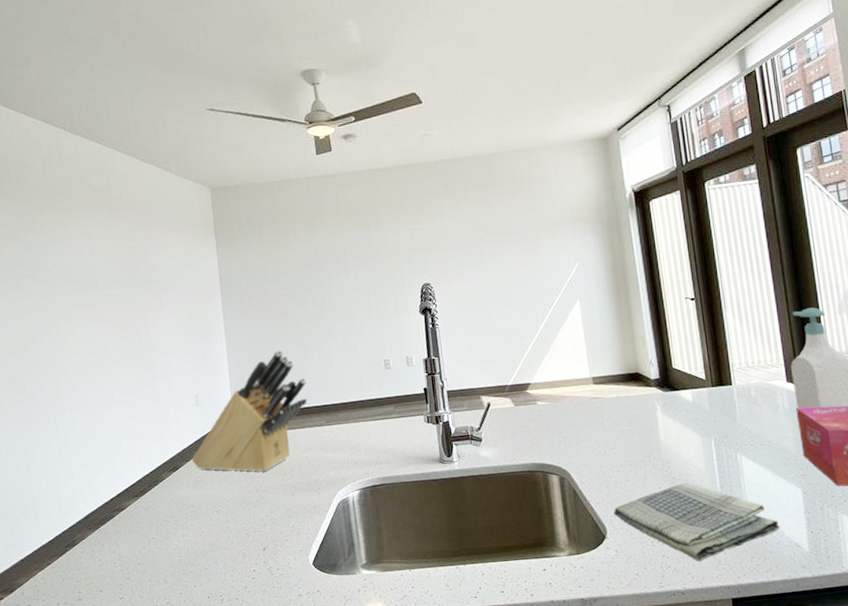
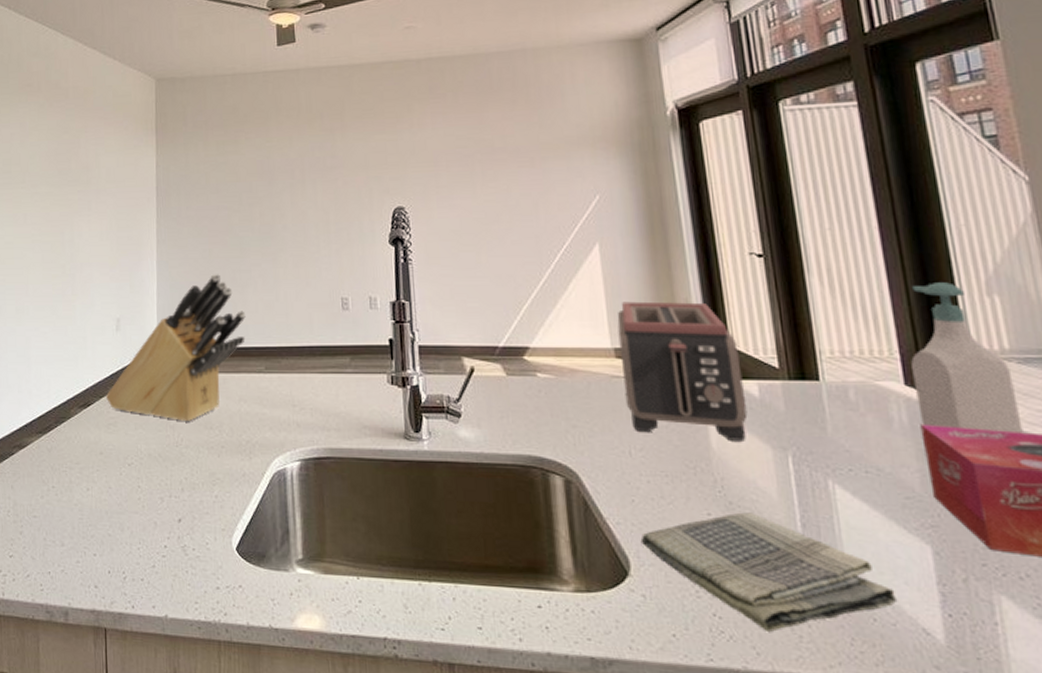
toaster: none [593,337,685,436] -> present [617,301,748,441]

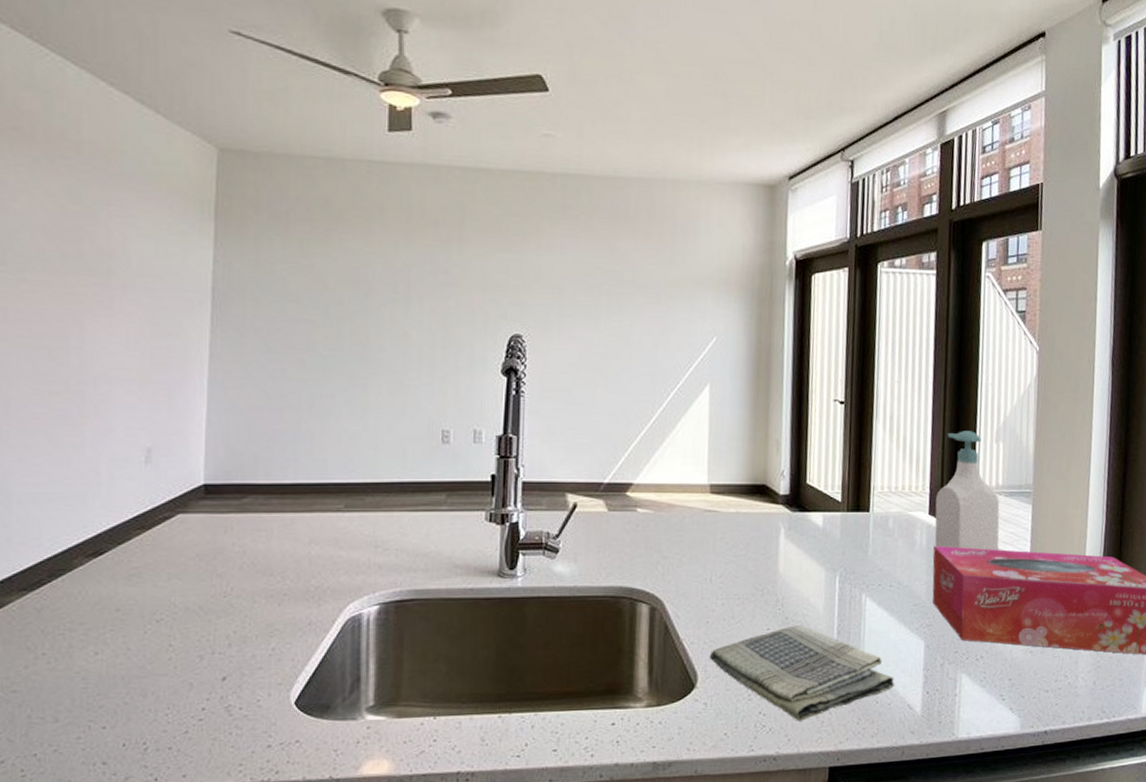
knife block: present [105,274,246,422] -> none [126,398,324,569]
toaster: present [617,301,748,441] -> none [713,441,813,565]

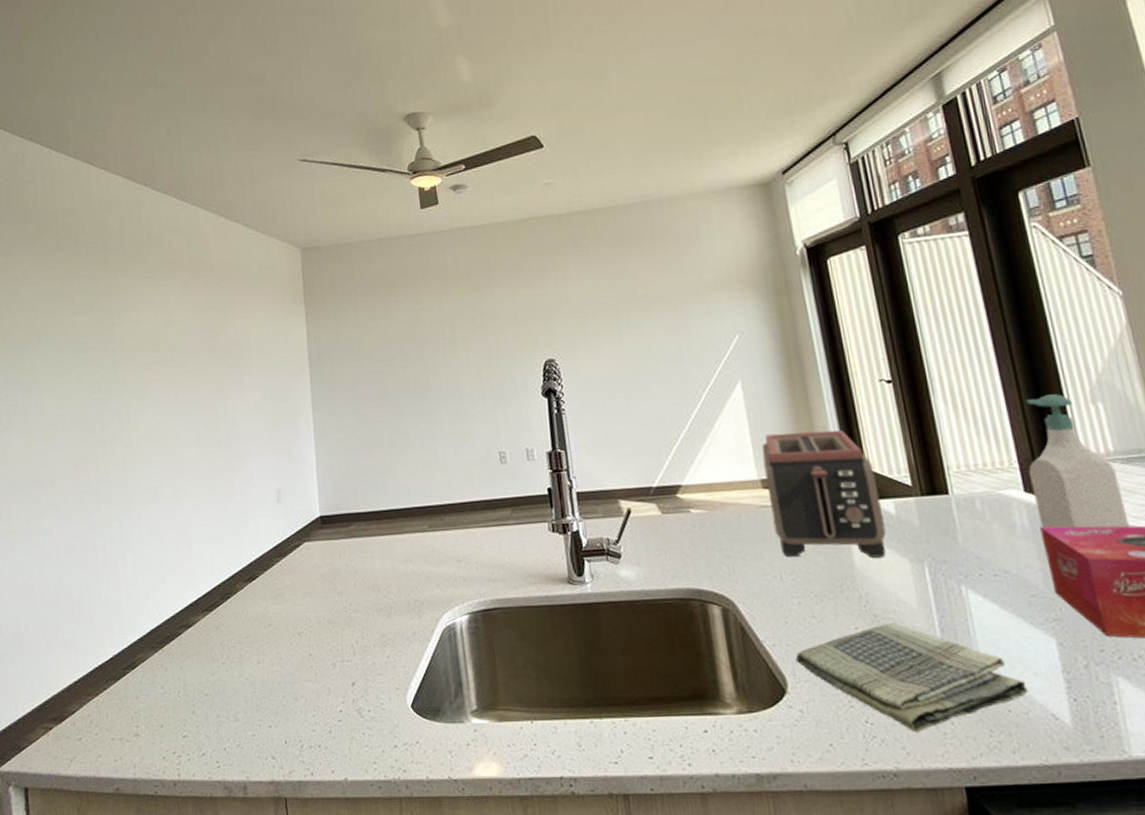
toaster: none [713,441,813,565] -> present [761,430,886,558]

